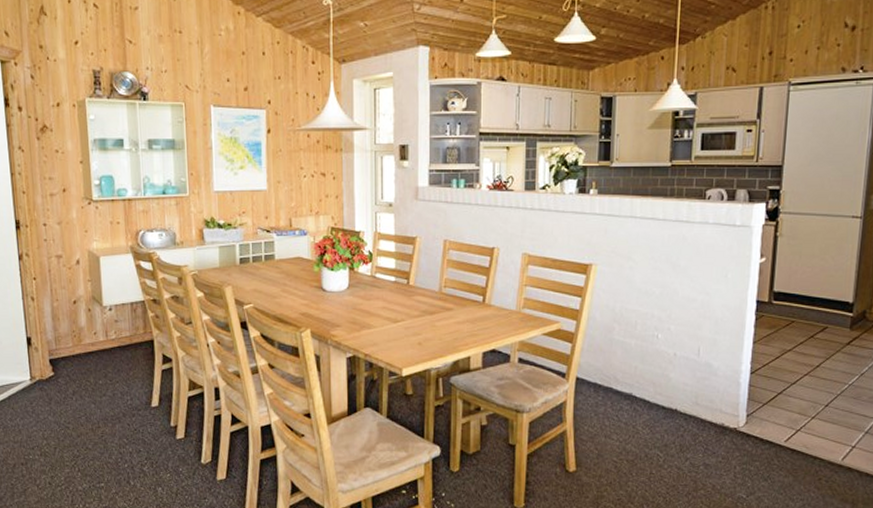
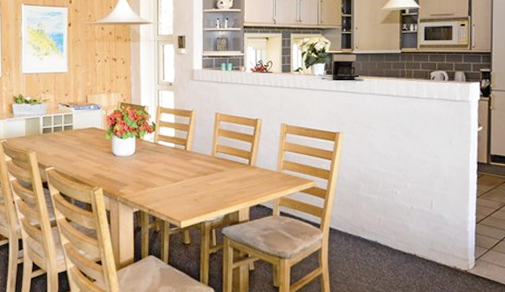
coffee maker: none [573,165,625,202] -> present [322,52,364,81]

